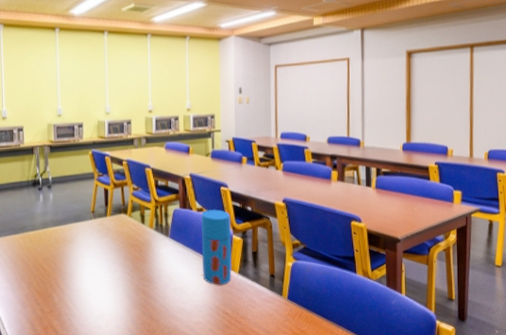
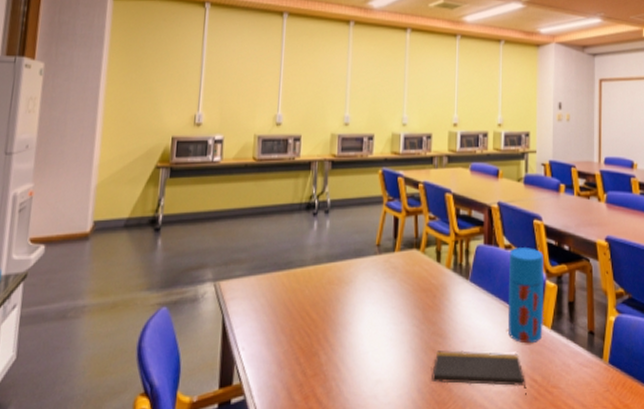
notepad: none [142,291,220,325] -> present [432,350,527,396]

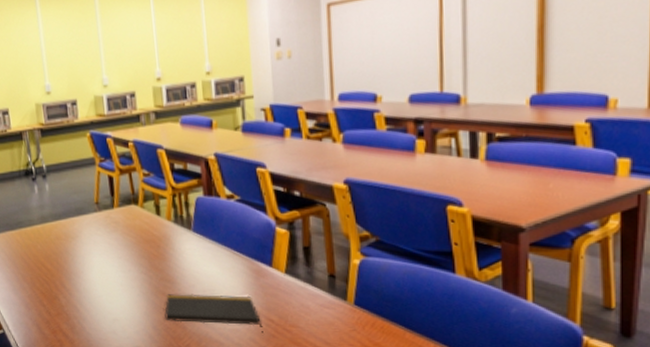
thermos: present [507,248,543,344] -> none [232,196,276,287]

